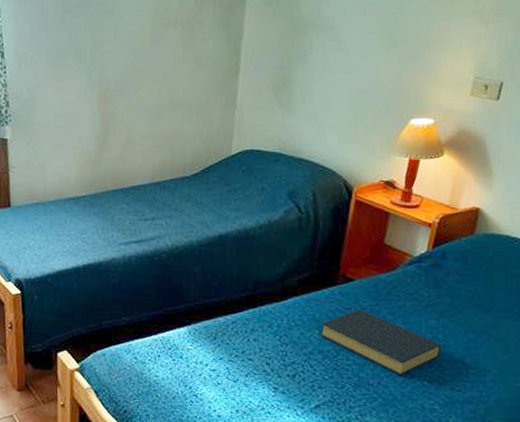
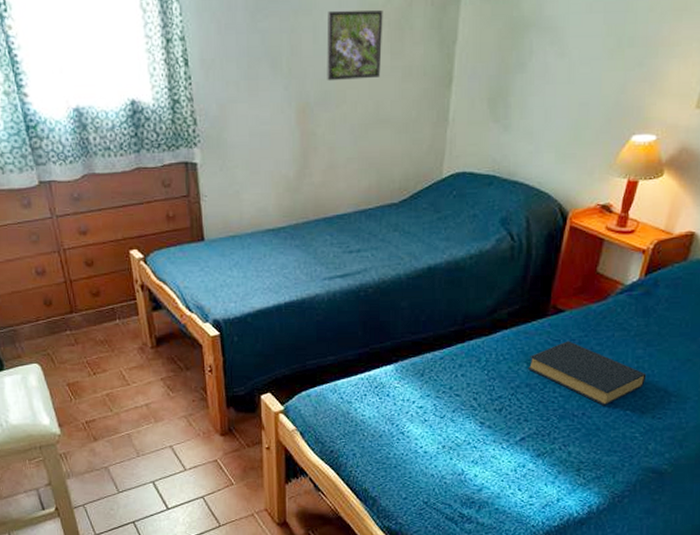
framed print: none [126,12,176,71] -> present [327,10,383,81]

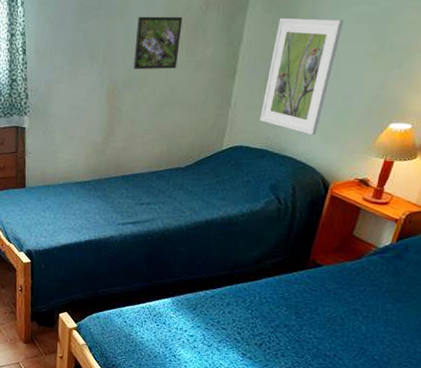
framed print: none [483,7,574,155] -> present [259,17,343,136]
hardback book: present [528,341,647,406] -> none [287,291,395,350]

